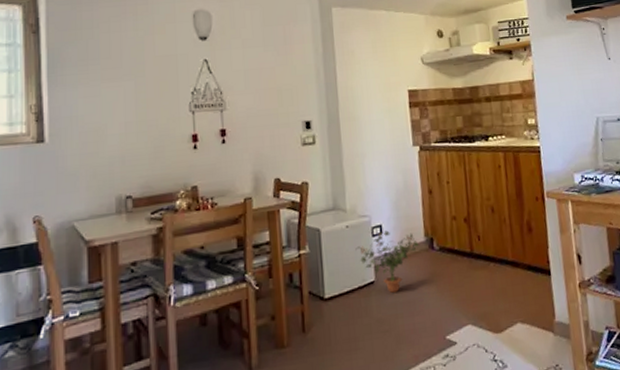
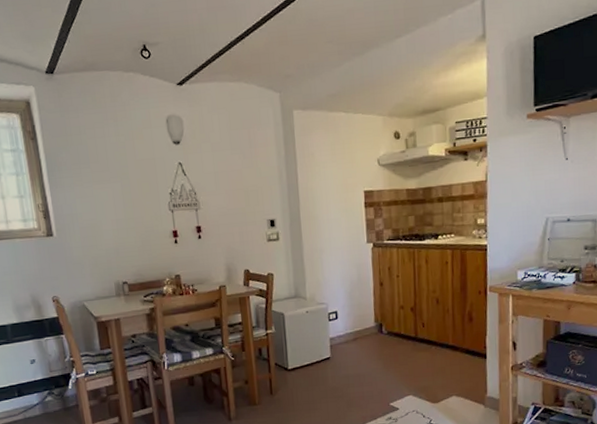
potted plant: present [355,230,419,293] -> none [314,316,370,367]

